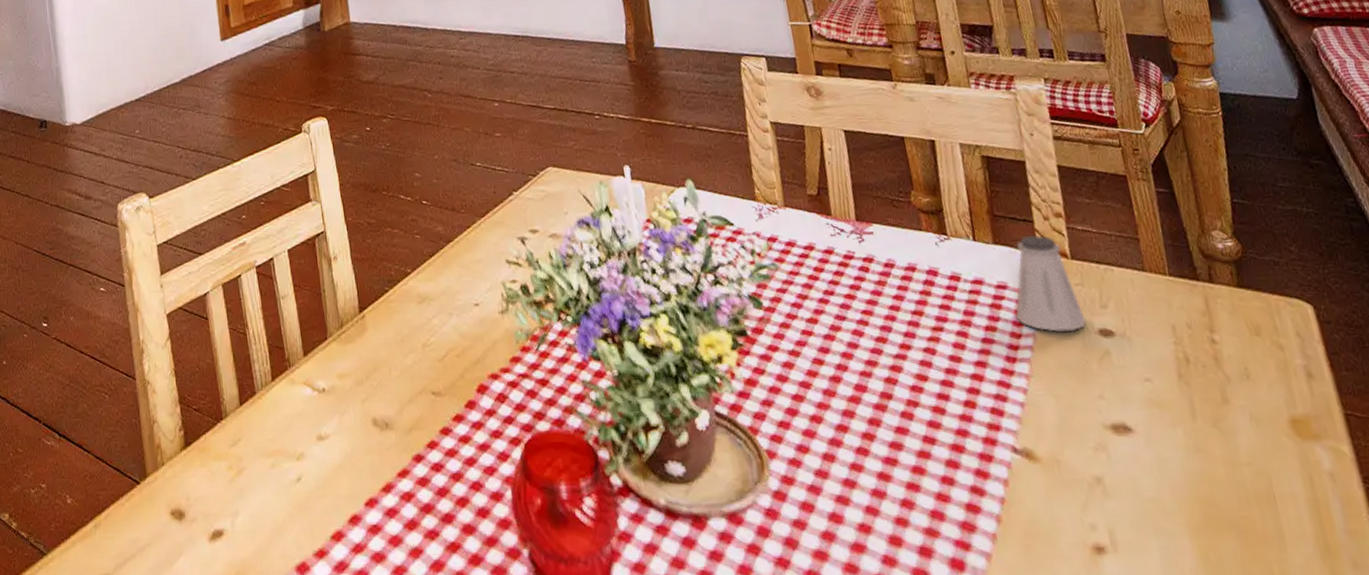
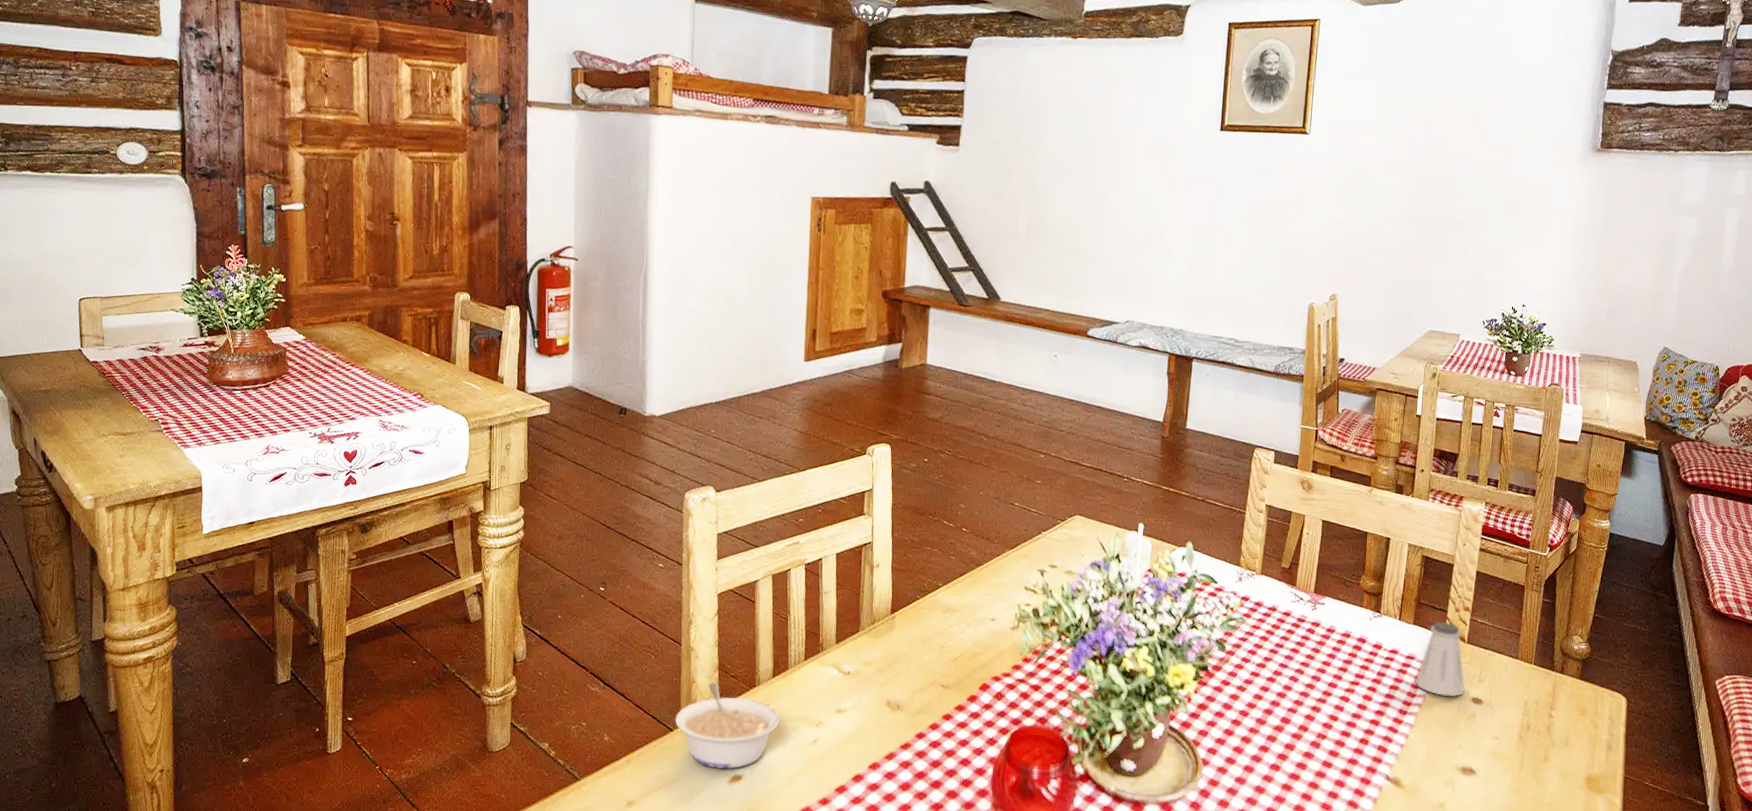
legume: none [140,418,256,525] -> present [675,681,780,769]

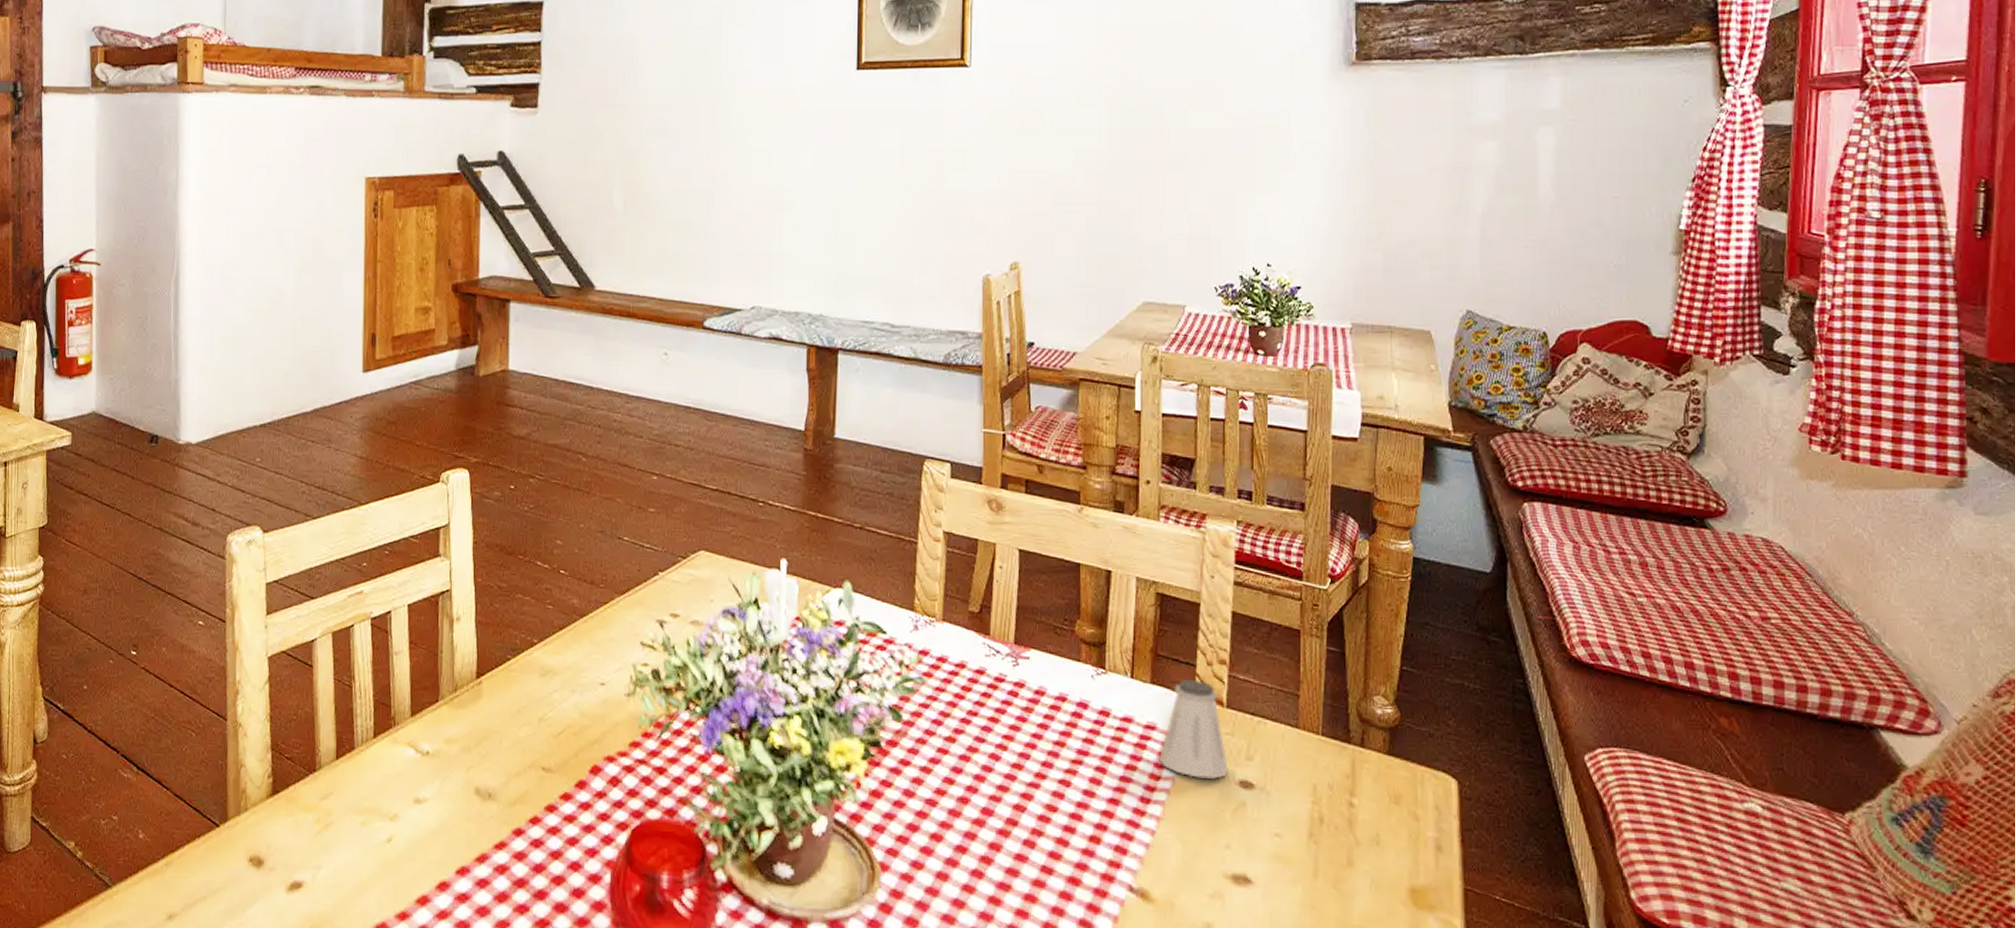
legume: present [675,681,780,769] -> none [221,765,346,875]

